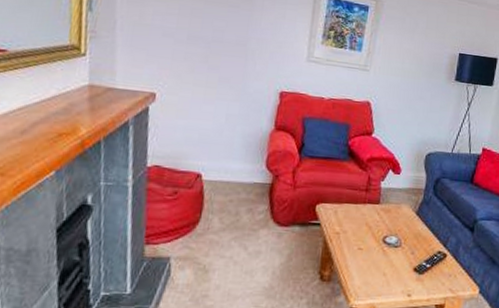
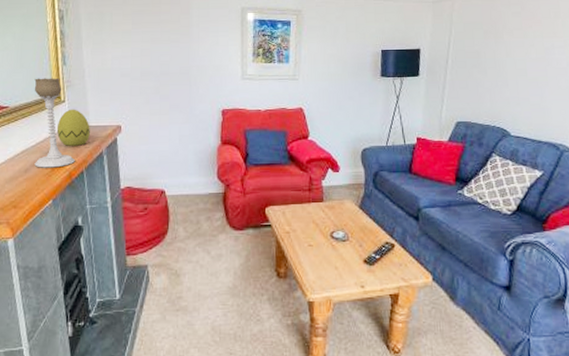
candle holder: none [35,20,91,133] -> present [34,78,75,168]
decorative egg: none [70,65,116,111] -> present [56,109,90,146]

